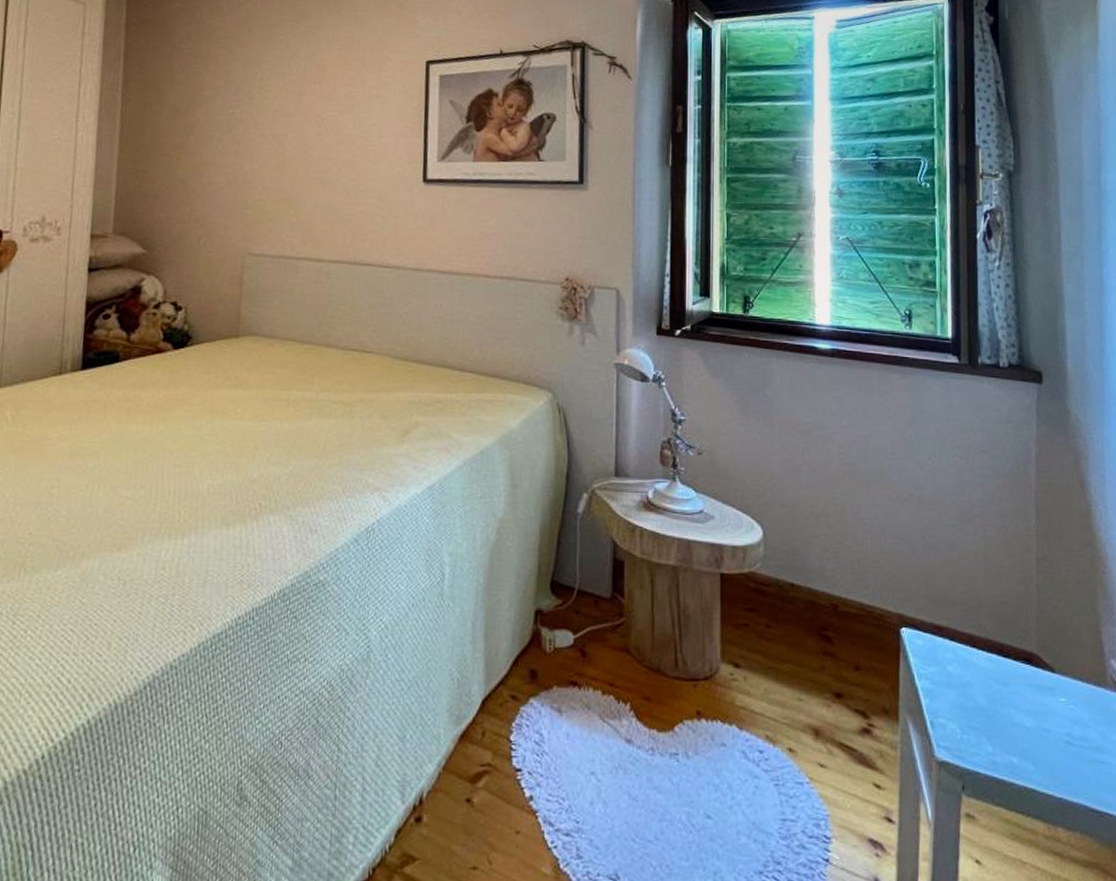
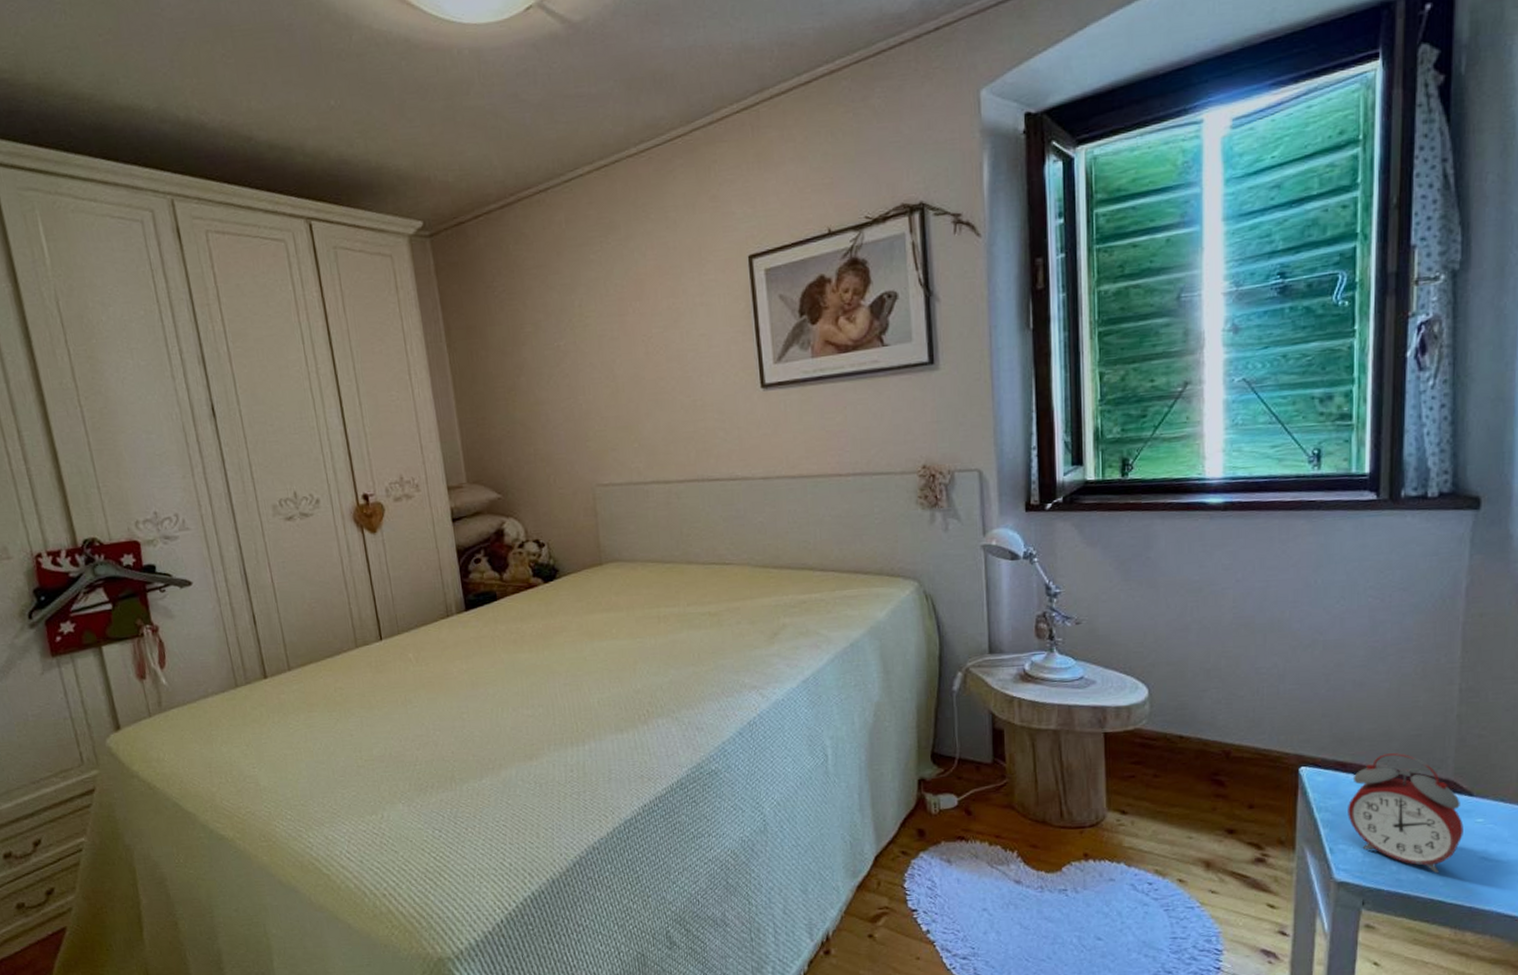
alarm clock: none [945,620,1049,758] -> present [1348,753,1464,874]

